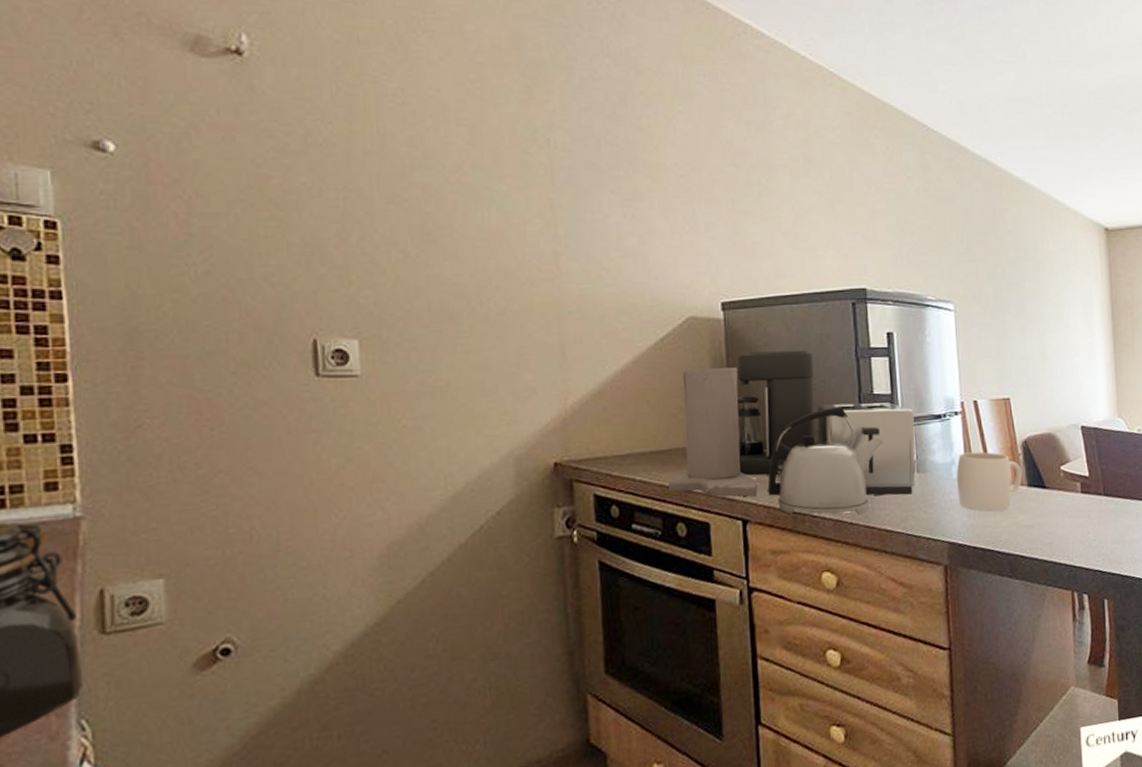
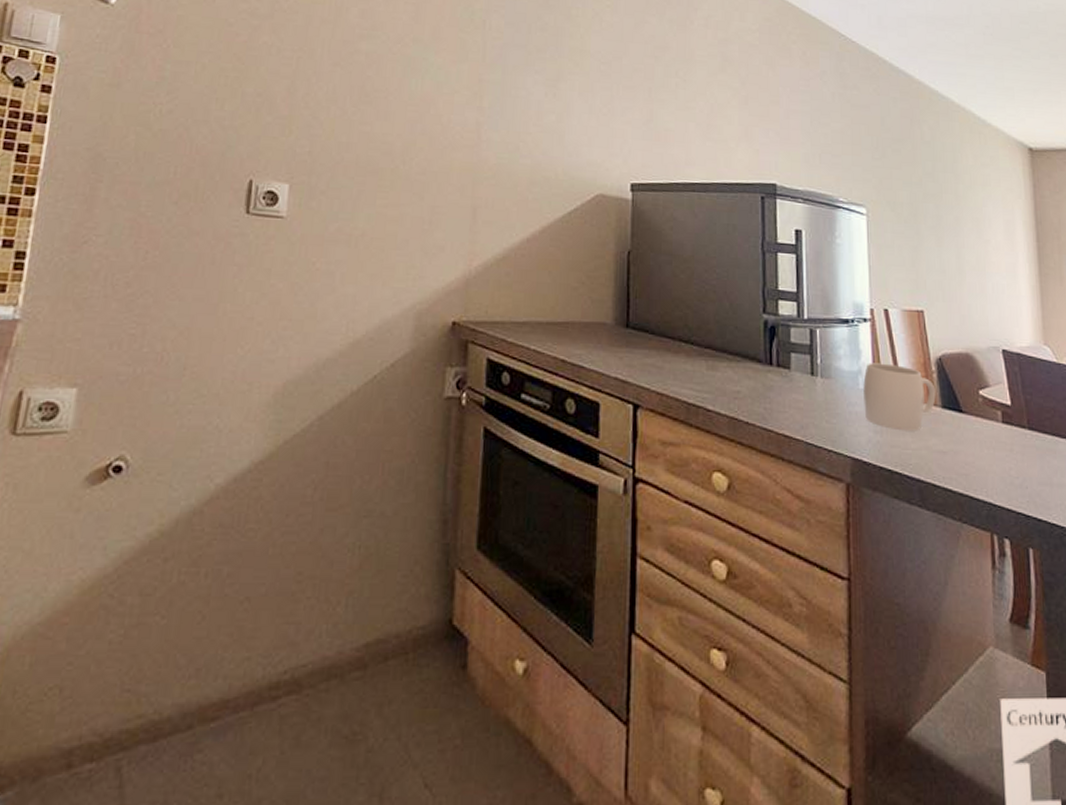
paper towel: present [667,367,758,498] -> none [560,244,652,381]
coffee maker: present [736,350,815,476] -> none [634,235,719,362]
kettle: present [766,406,884,515] -> none [661,298,786,415]
toaster: present [817,402,916,496] -> none [718,294,820,400]

